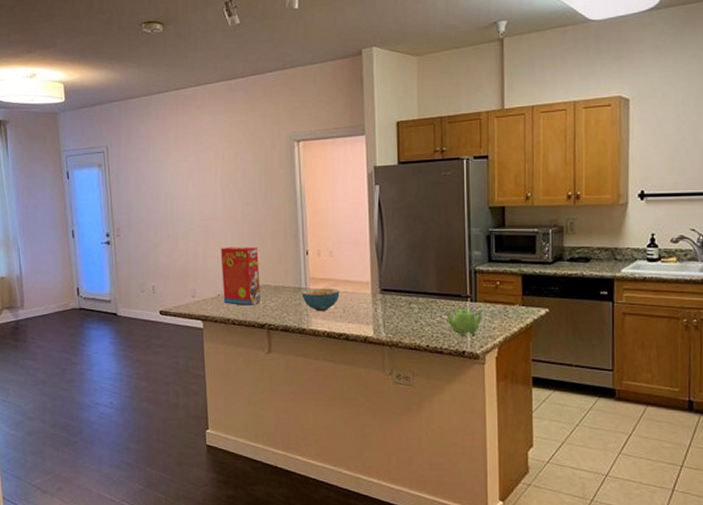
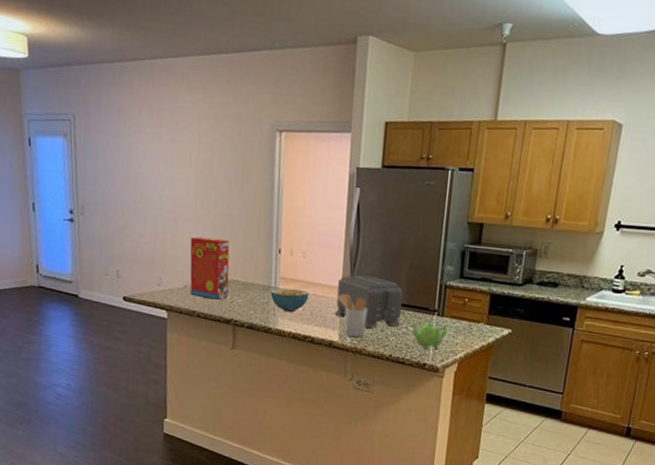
toaster: none [366,268,433,321] -> present [334,275,403,329]
utensil holder: none [367,287,399,330] -> present [336,293,367,337]

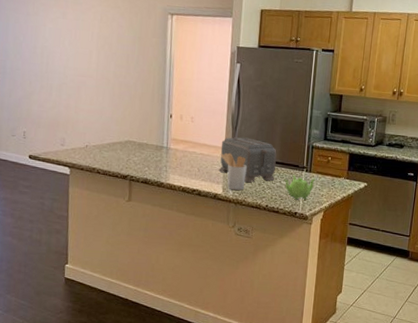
cereal box: present [190,236,230,300] -> none [90,103,127,158]
cereal bowl: present [270,288,309,313] -> none [162,148,197,169]

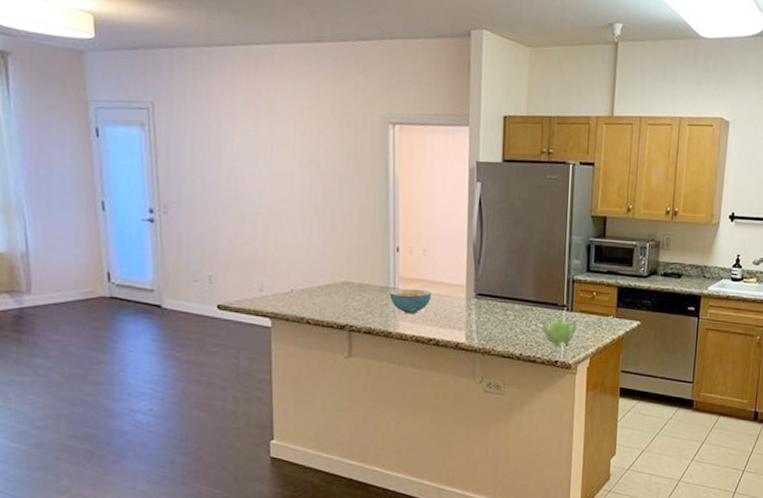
cereal bowl: none [162,148,197,169] -> present [389,288,432,314]
toaster: present [219,137,277,183] -> none [460,272,531,328]
utensil holder: present [220,152,247,190] -> none [461,291,495,337]

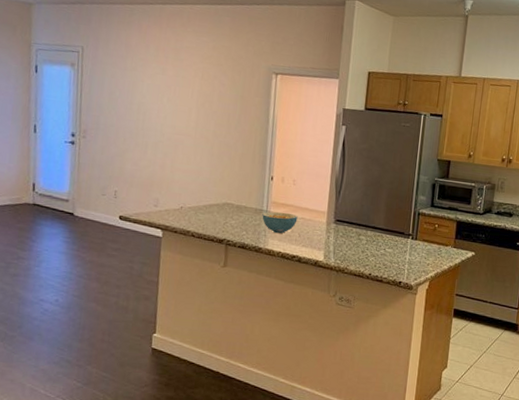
teapot: present [541,315,579,346] -> none [389,242,422,269]

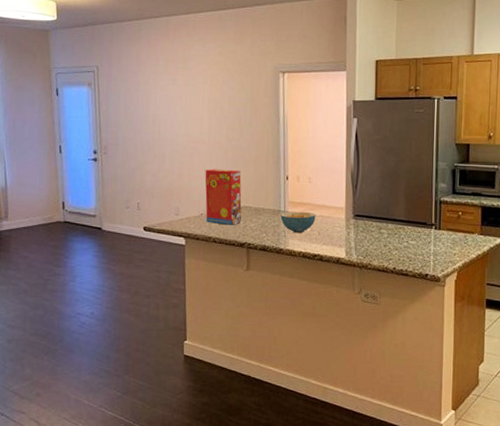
cereal box: none [185,162,226,221] -> present [205,169,242,225]

